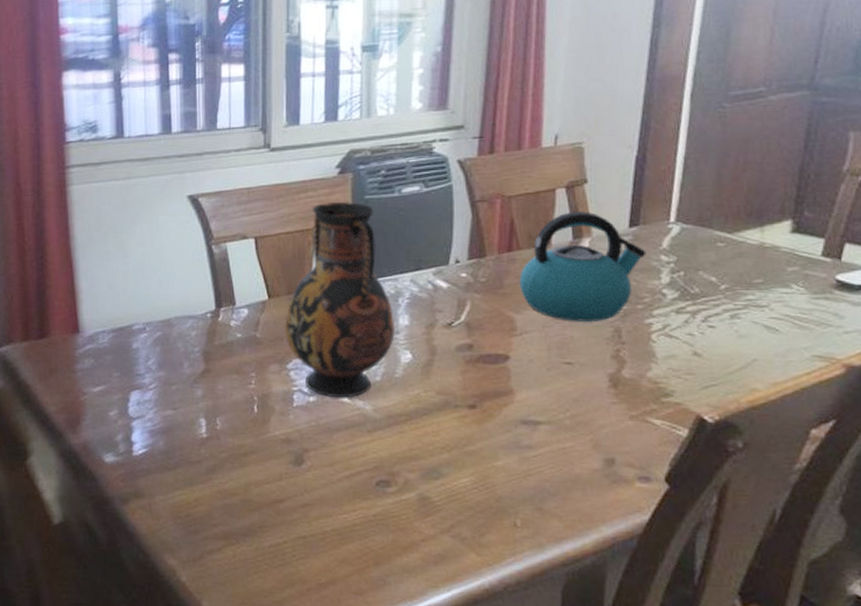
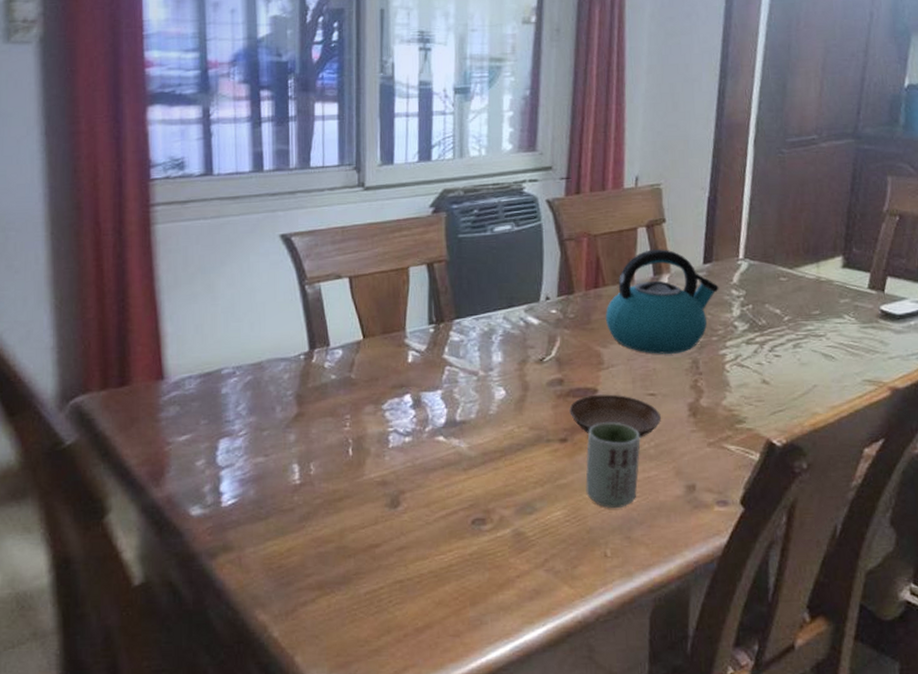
vase: present [284,201,395,398] -> none [379,240,489,437]
saucer: none [479,361,578,408] -> present [569,394,661,438]
cup: none [495,390,555,478] -> present [585,422,641,508]

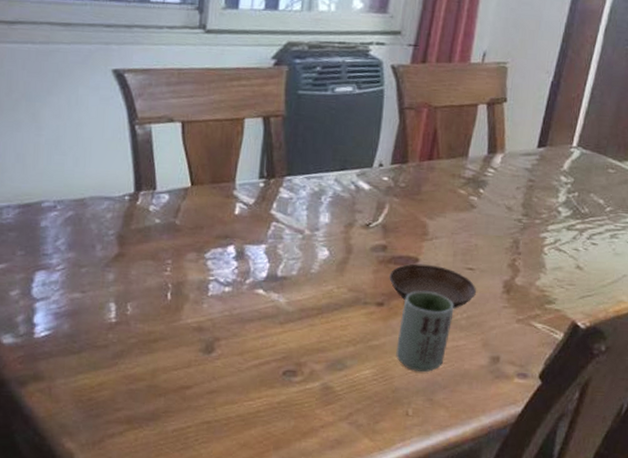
kettle: present [606,249,719,354] -> none [435,127,549,232]

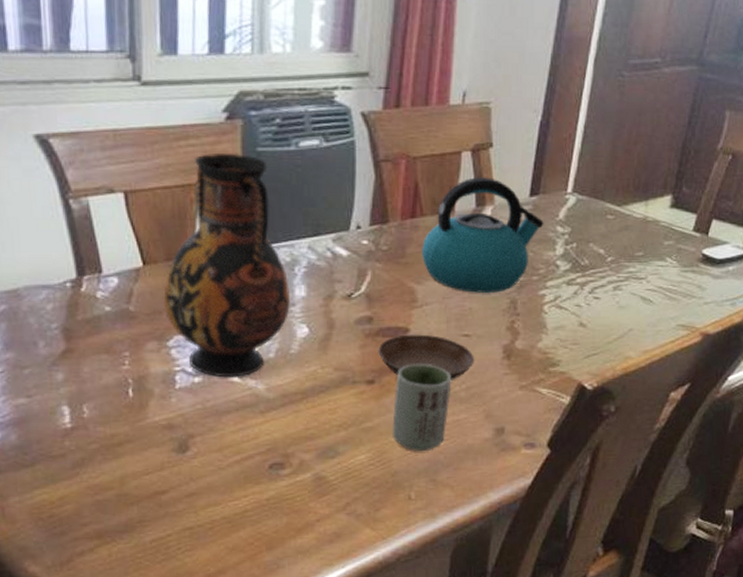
vase: none [205,93,316,290] -> present [163,153,290,378]
kettle: none [435,127,549,232] -> present [422,177,544,293]

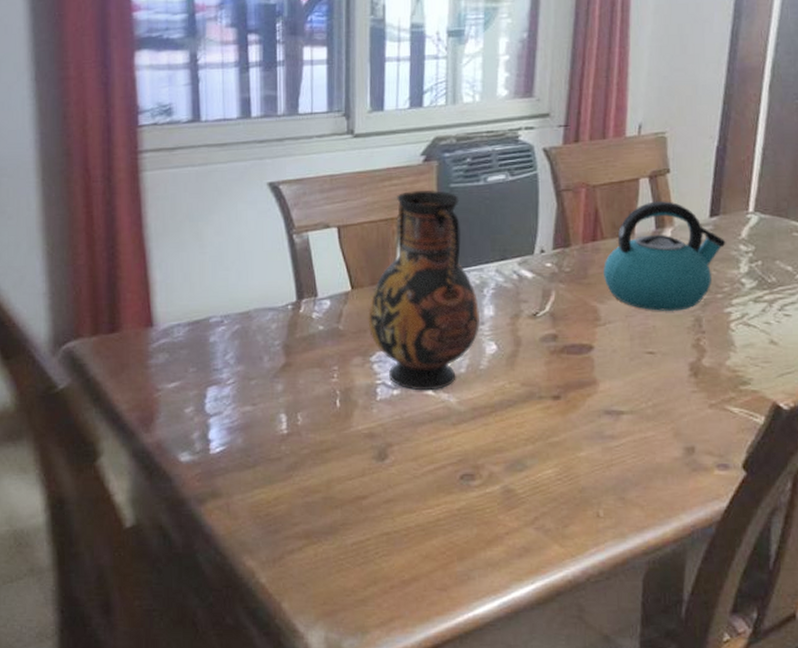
saucer: present [378,334,474,380] -> none [563,351,660,397]
cup: present [392,363,452,451] -> none [579,380,637,468]

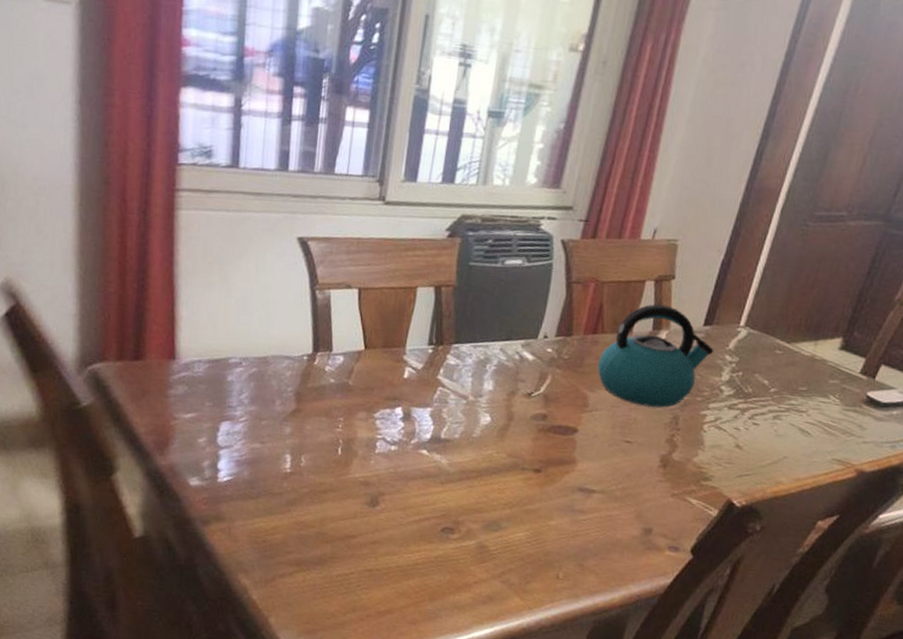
vase: present [368,189,480,391] -> none [375,263,480,451]

